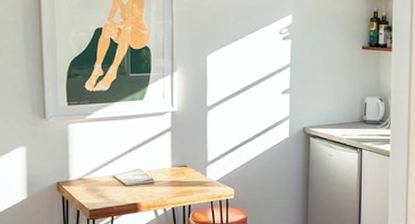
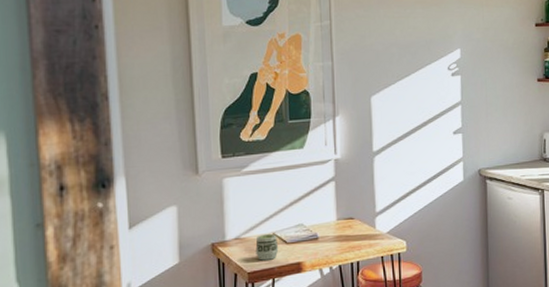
cup: none [97,176,118,200] -> present [255,233,279,261]

